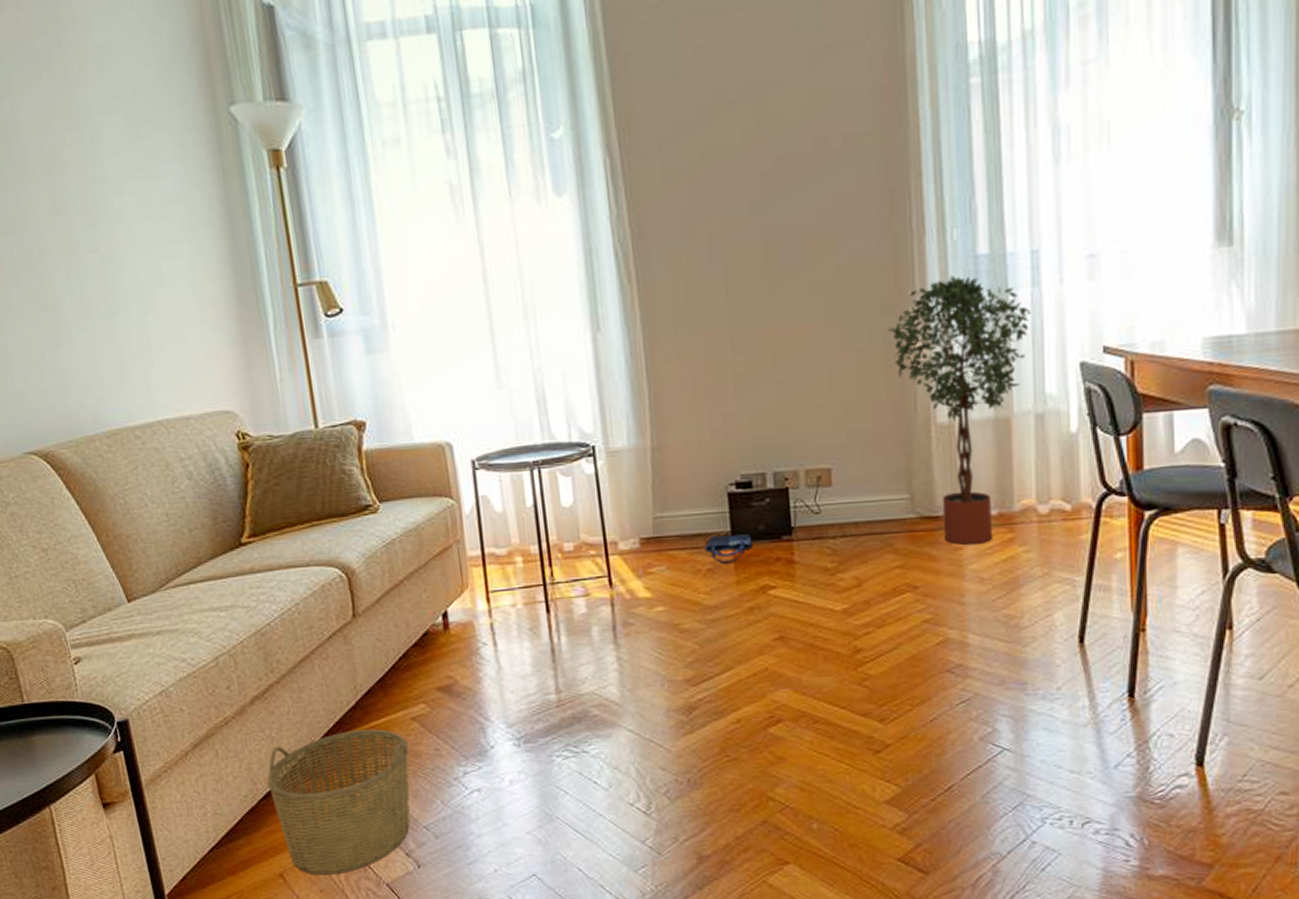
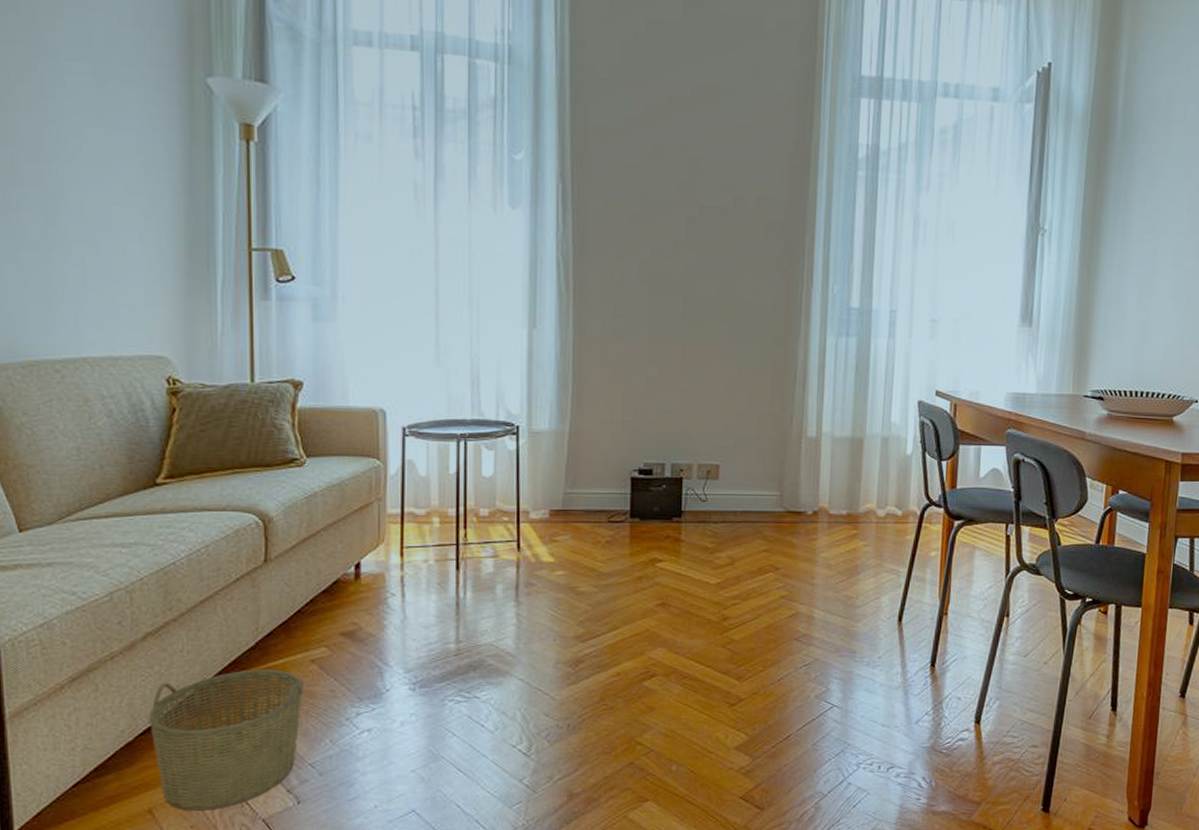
shopping bag: present [705,534,753,565] -> none [606,513,647,538]
potted tree: present [888,274,1031,545] -> none [776,320,886,536]

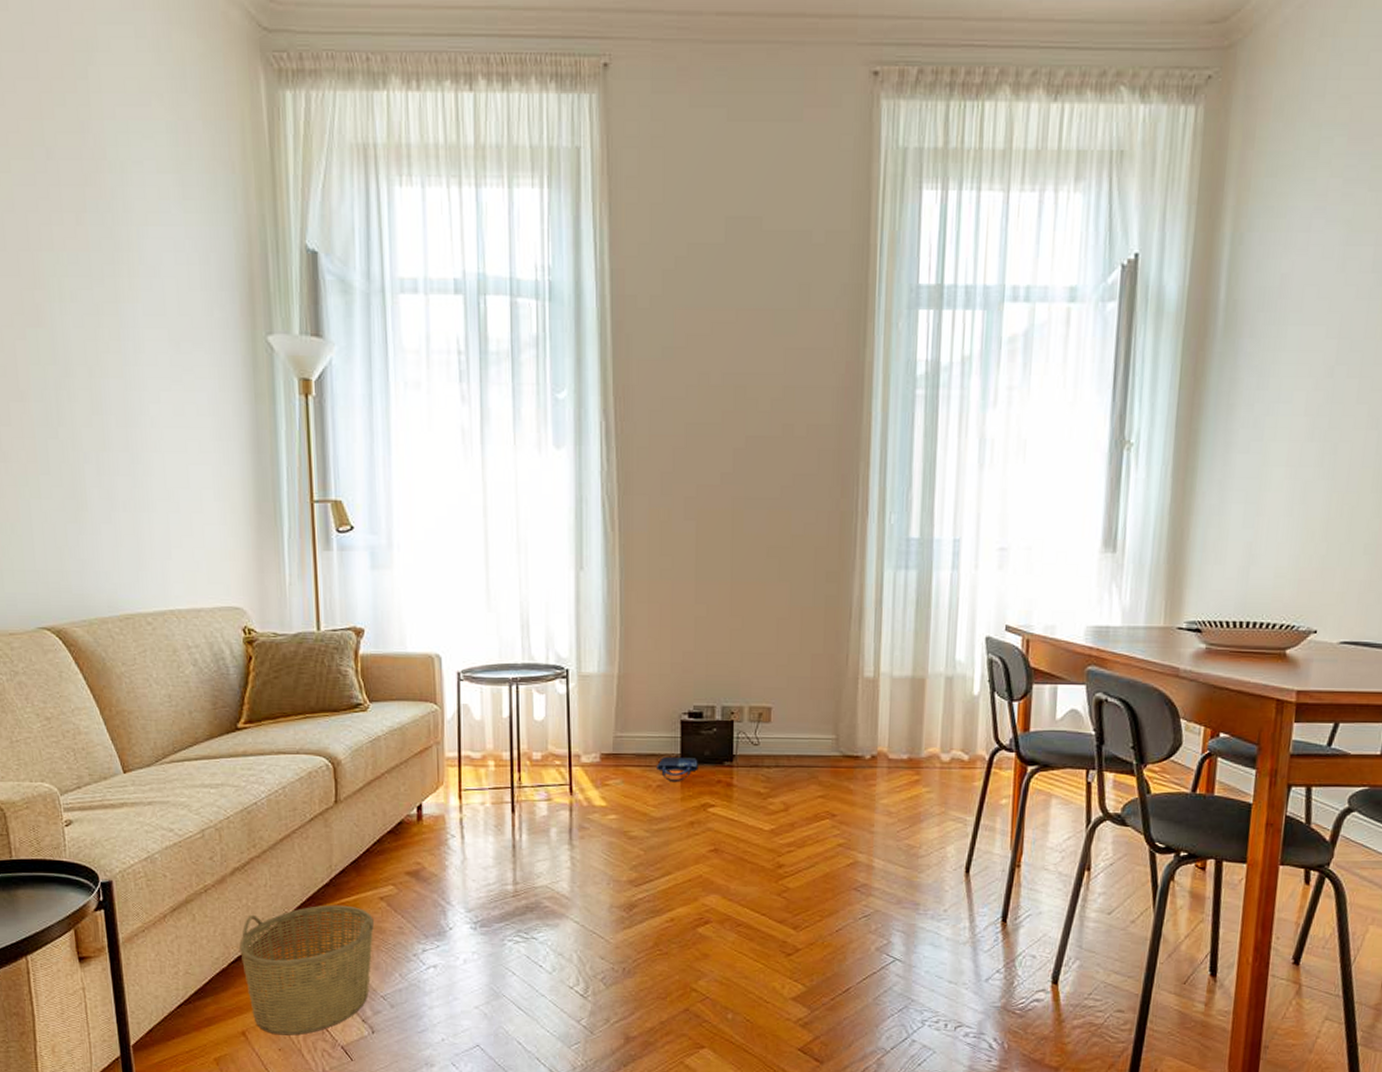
shopping bag: none [606,513,647,538] -> present [657,757,698,783]

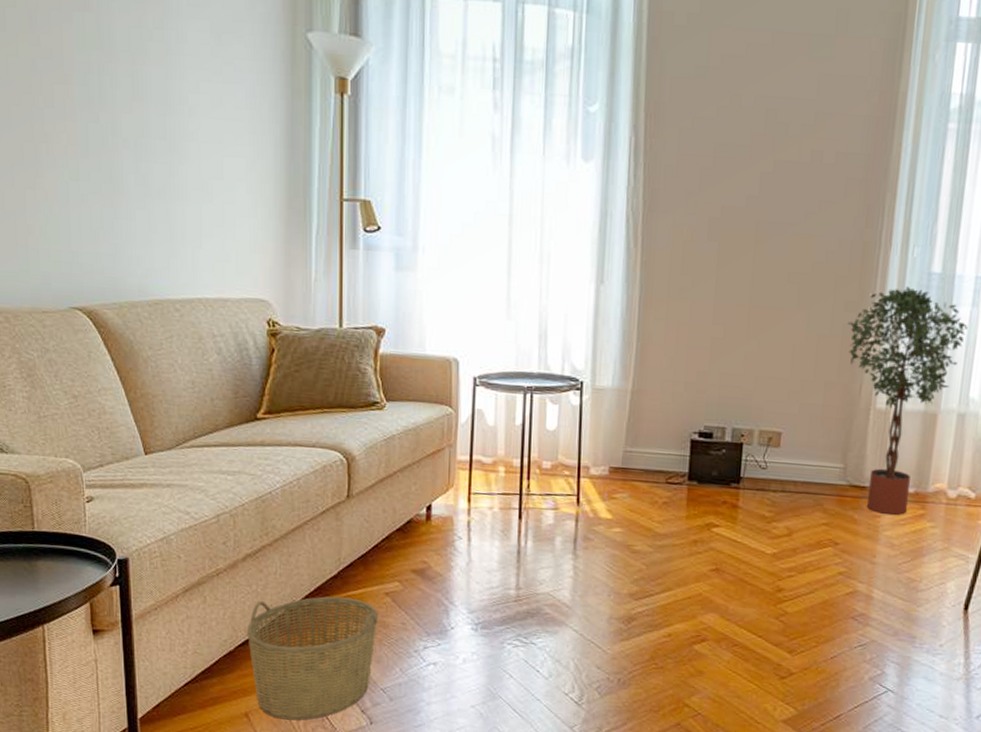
shopping bag: present [657,757,698,783] -> none [664,475,705,501]
potted tree: none [829,552,949,782] -> present [847,285,968,515]

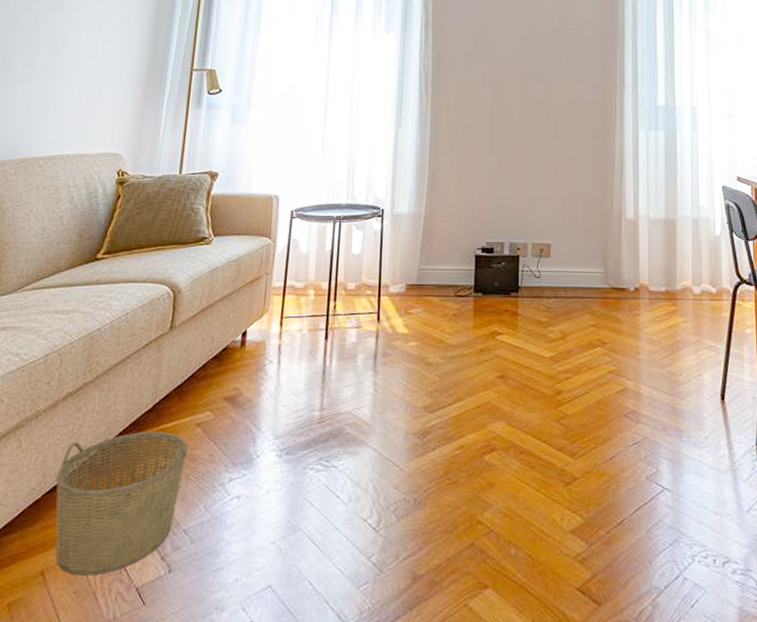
potted tree: present [847,285,968,515] -> none [597,117,691,313]

